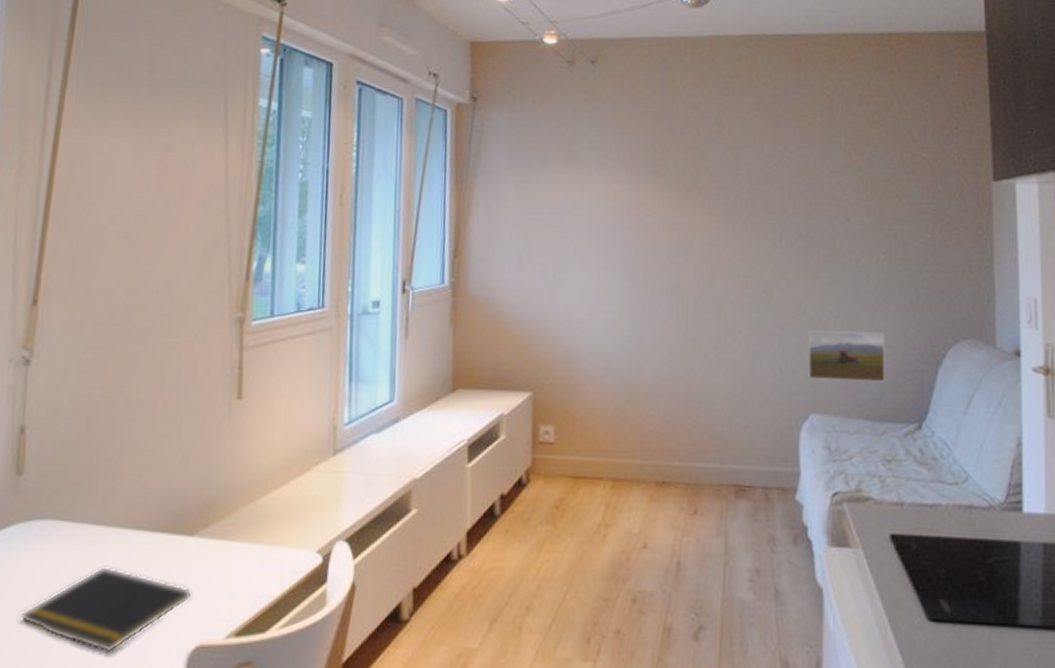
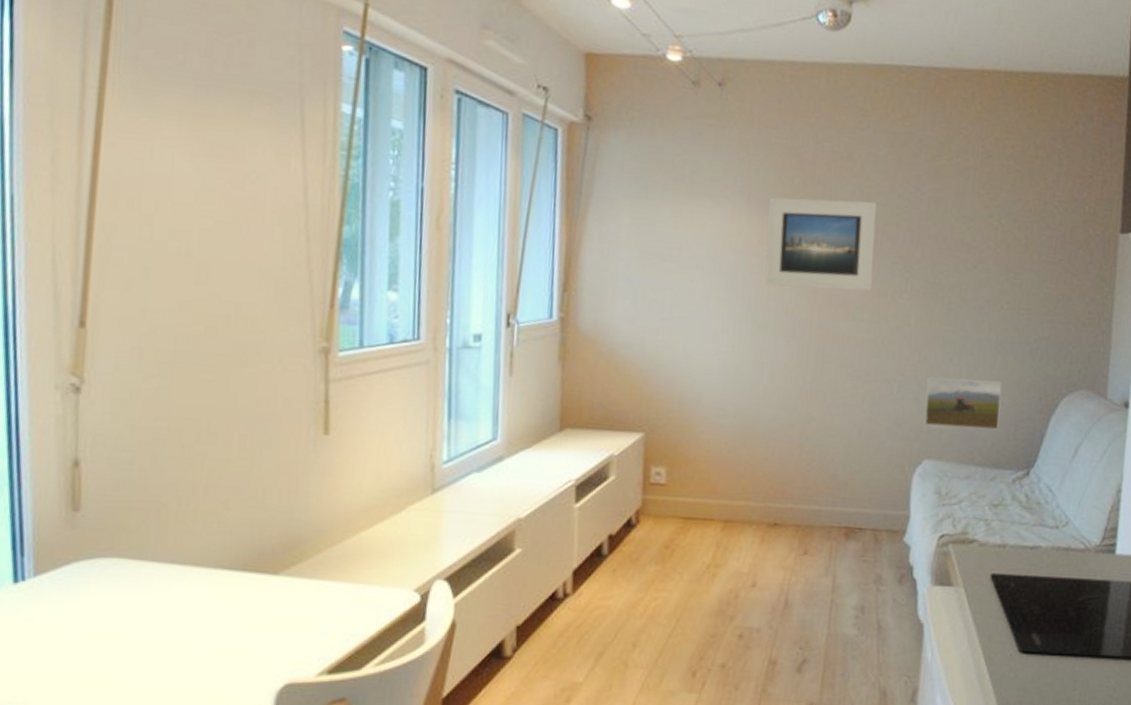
notepad: present [20,566,192,653] -> none [86,605,279,692]
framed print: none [642,161,747,248] -> present [764,197,877,291]

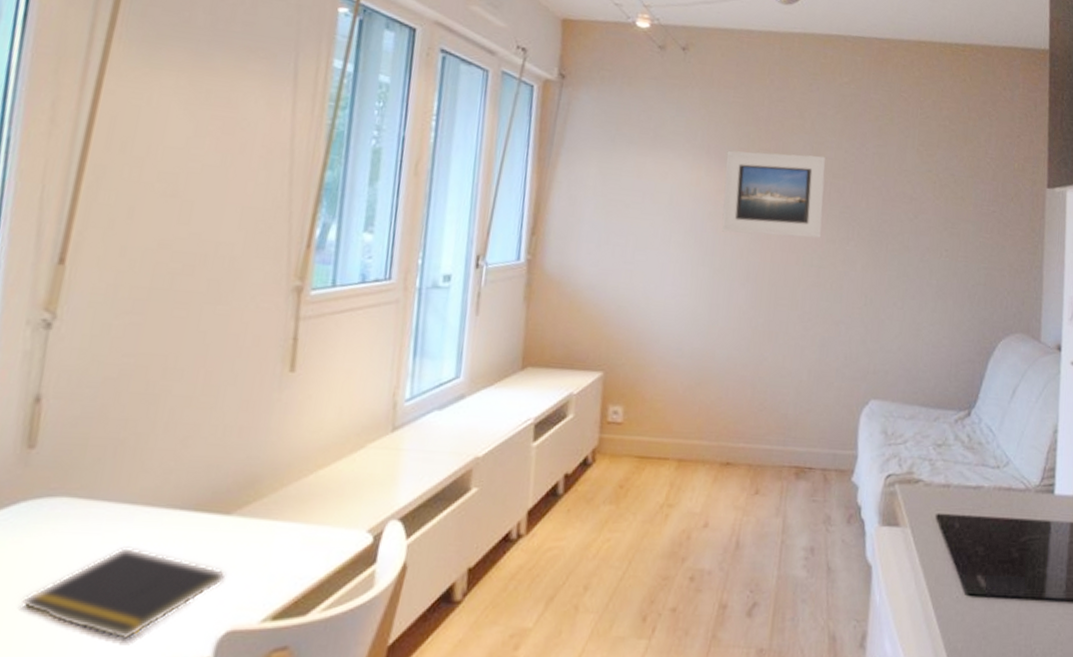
notepad: none [86,605,279,692] -> present [21,546,226,640]
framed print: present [923,376,1002,431] -> none [870,319,943,372]

